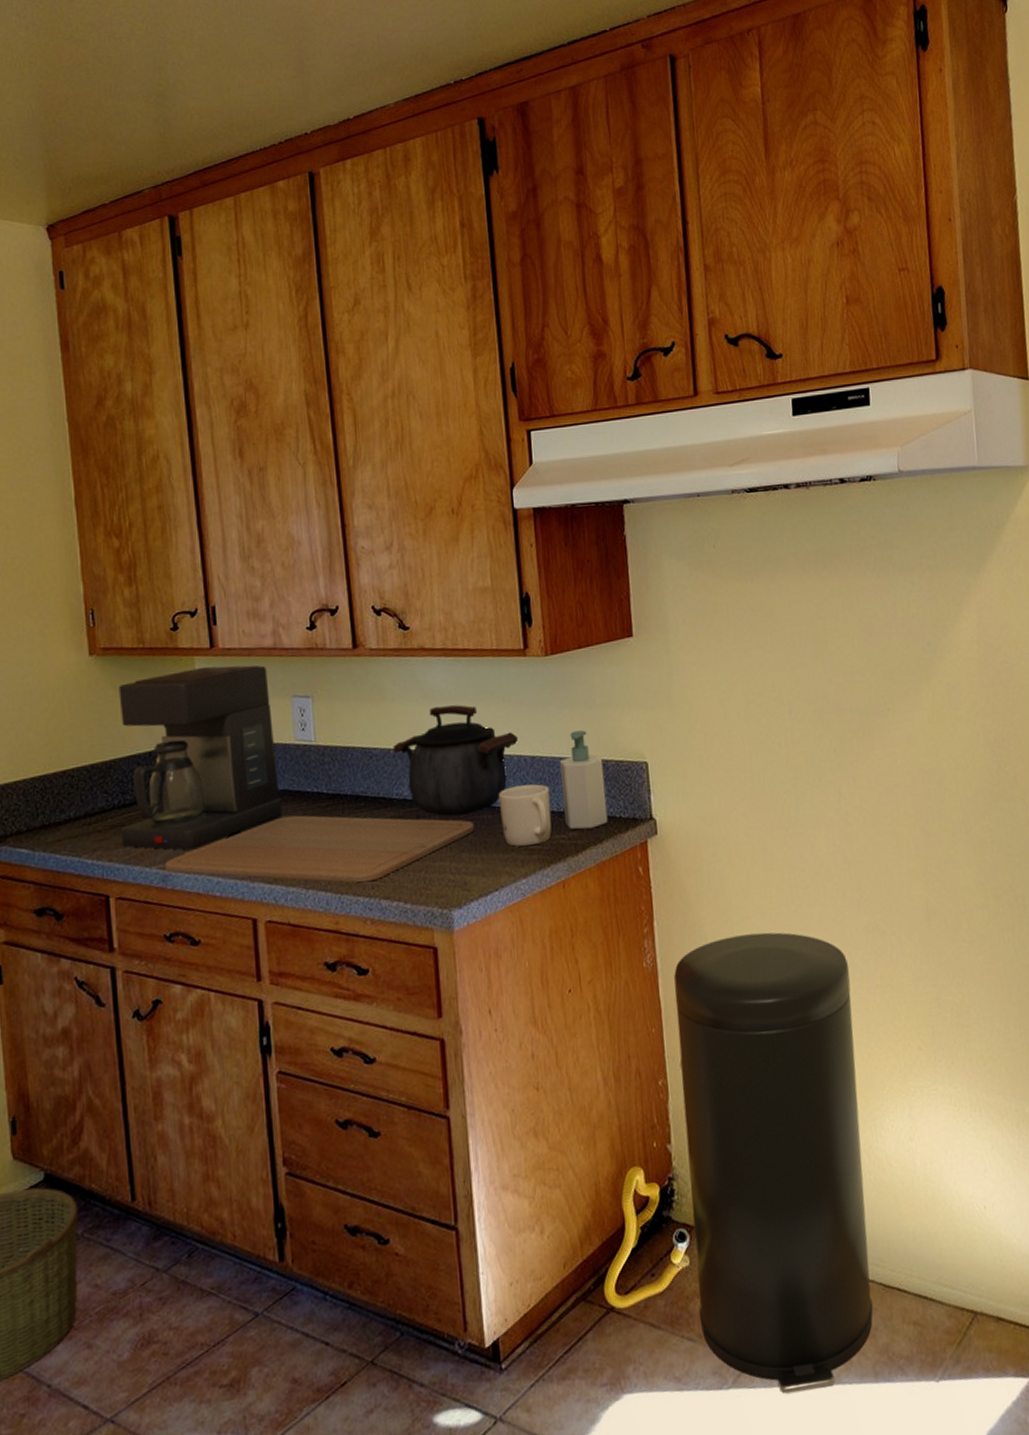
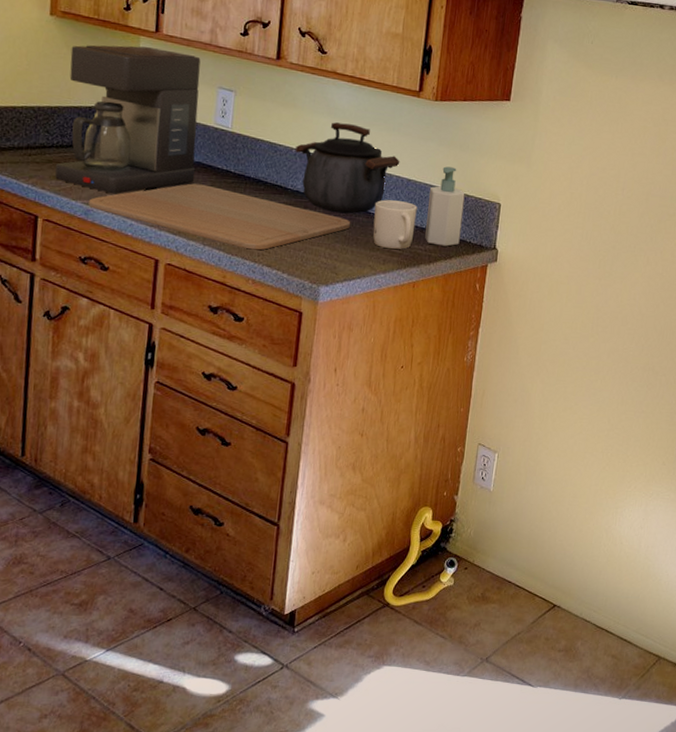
pedal bin: present [674,932,873,1394] -> none [452,351,625,688]

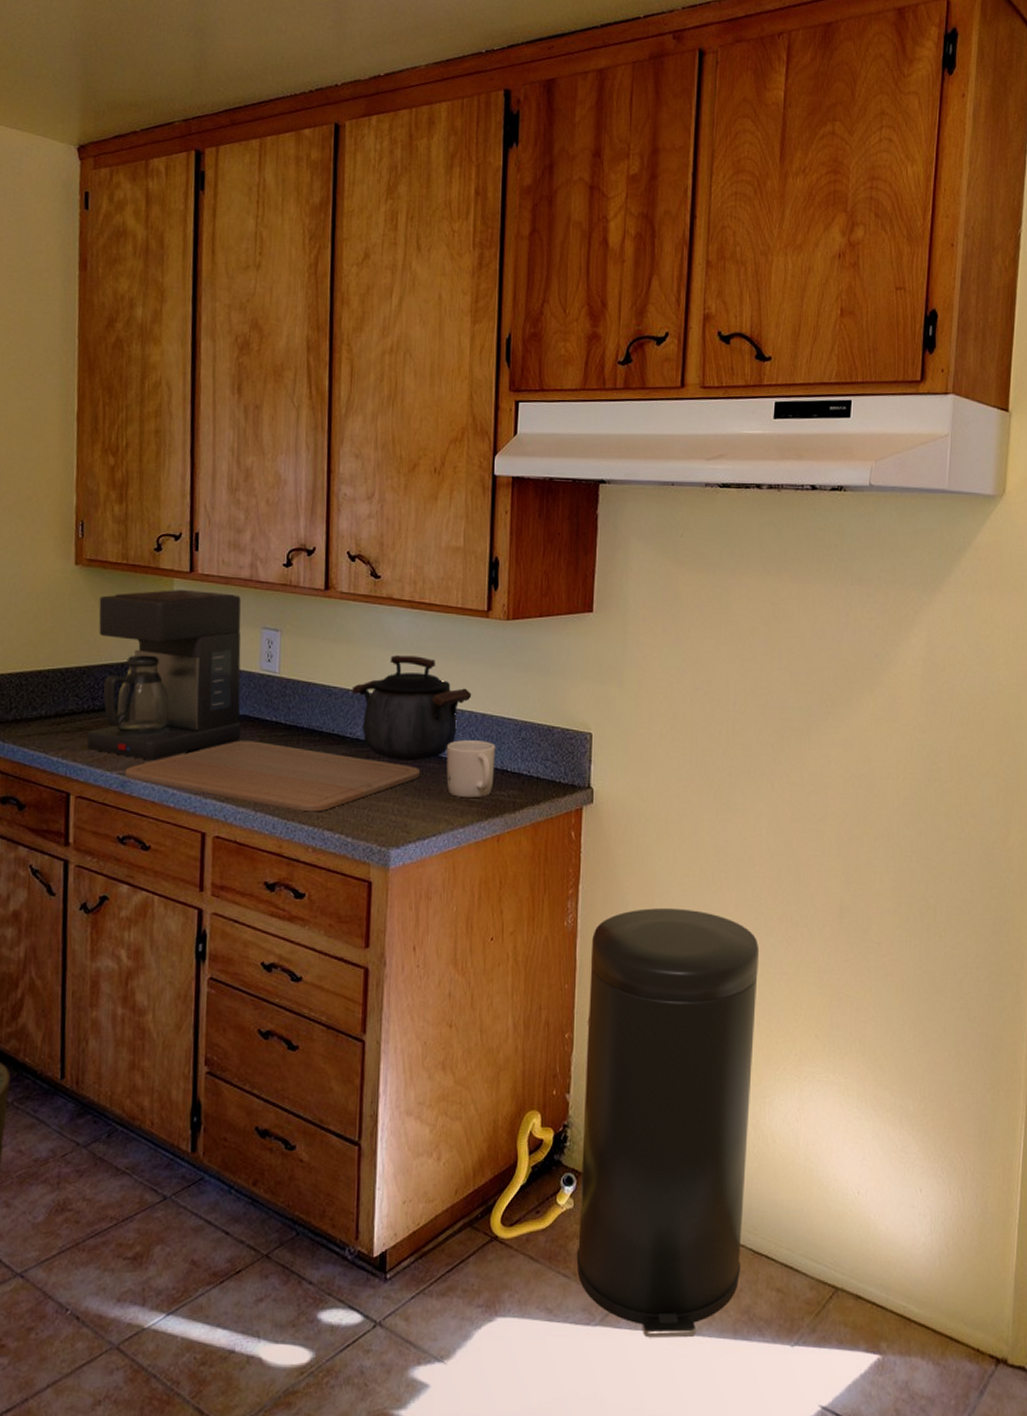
soap bottle: present [425,166,465,247] -> none [506,695,550,790]
pedal bin: none [452,351,625,688] -> present [576,908,760,1338]

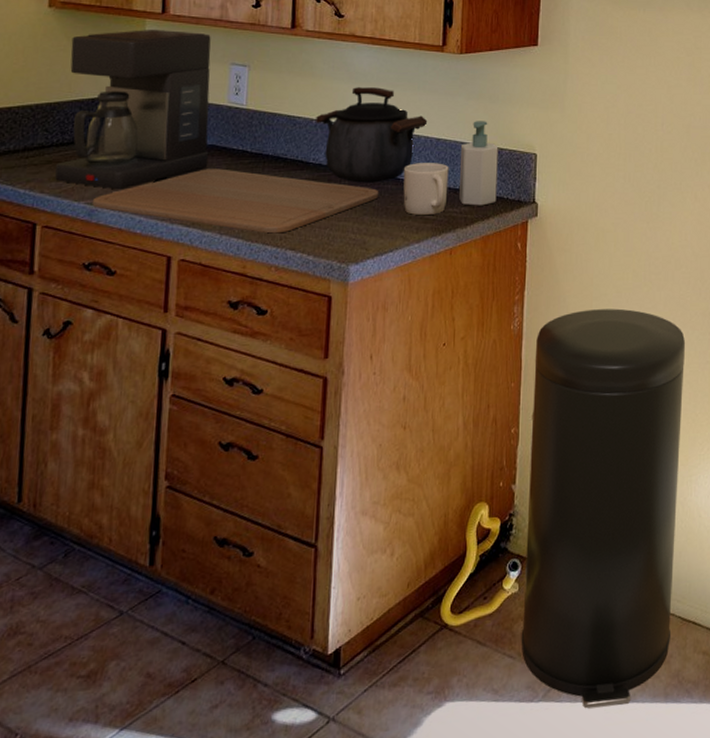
soap bottle: none [506,695,550,790] -> present [459,121,498,206]

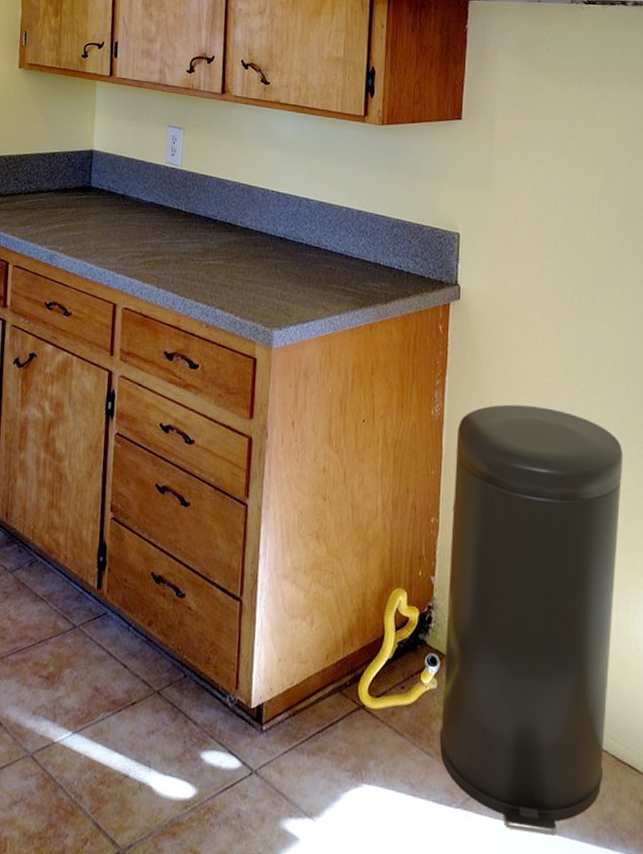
coffee maker: present [55,30,211,190] -> none [23,91,151,238]
chopping board: present [92,168,379,234] -> none [52,224,302,292]
kettle: present [316,87,428,183] -> none [243,154,349,251]
mug: present [403,163,449,216] -> none [324,233,370,288]
soap bottle: present [459,121,498,206] -> none [379,195,420,283]

